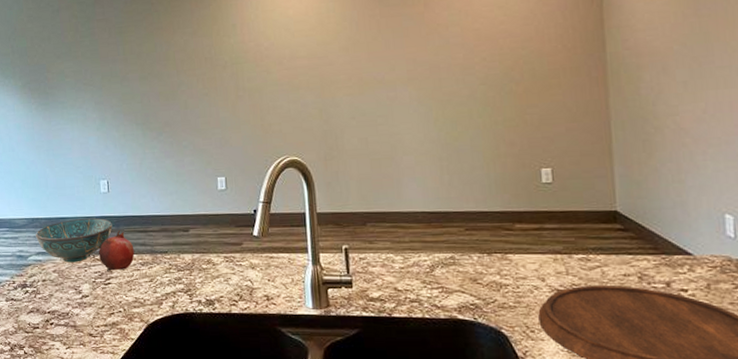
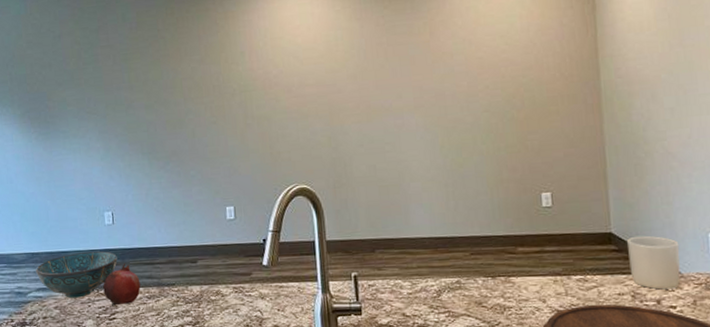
mug: none [633,214,693,272] -> present [626,235,681,290]

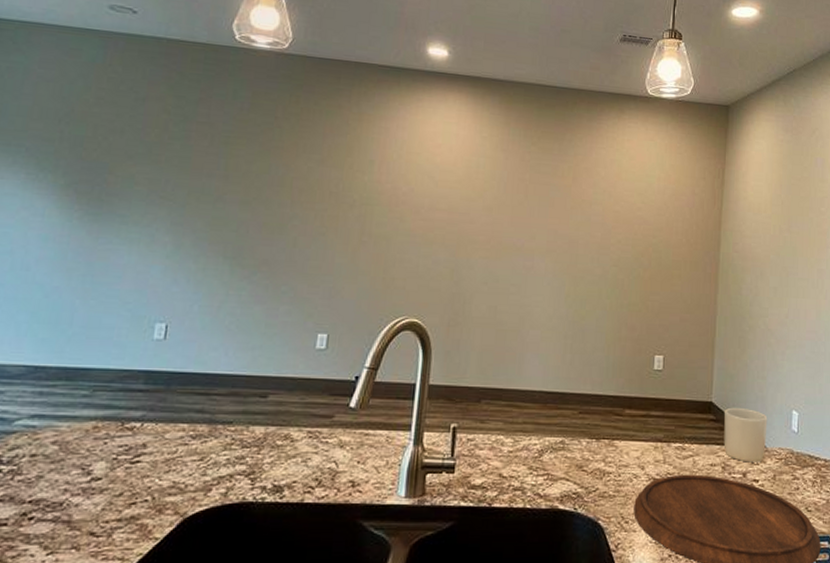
decorative bowl: present [35,251,118,298] -> none [34,372,161,431]
fruit: present [103,262,141,307] -> none [130,390,186,446]

